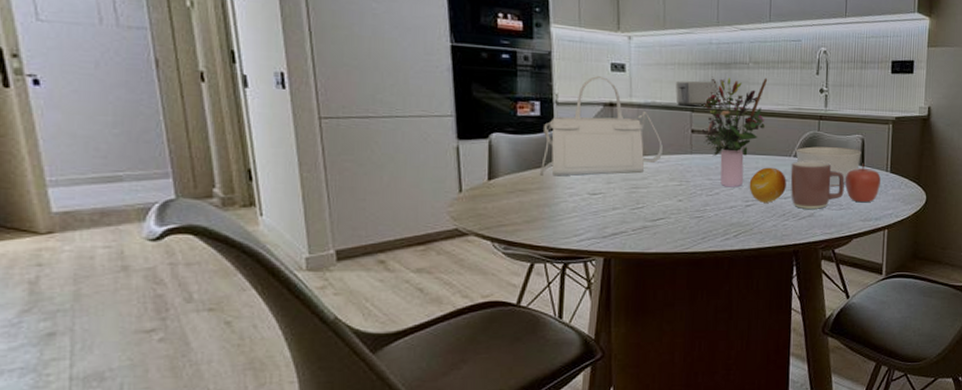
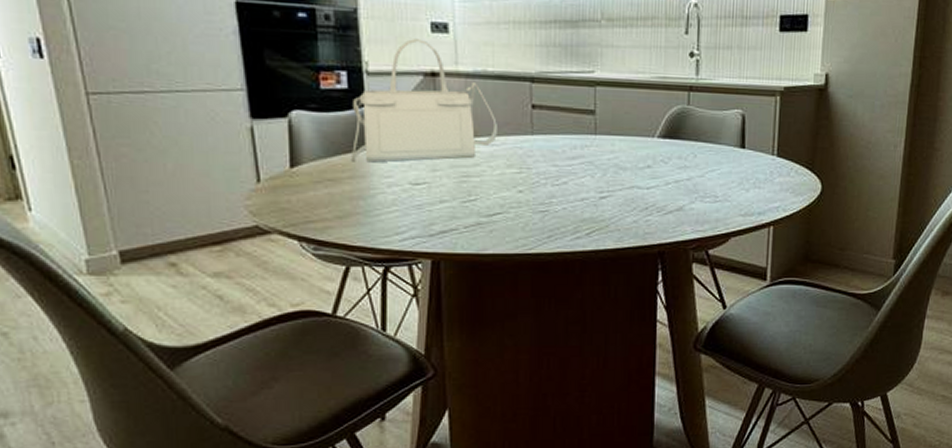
toaster: present [676,80,719,107] -> none [511,43,564,76]
bouquet: present [697,76,768,188] -> none [538,38,625,176]
fruit: present [749,167,786,203] -> none [603,150,649,194]
mug: present [790,161,845,209] -> none [654,142,721,201]
bowl: present [795,146,862,187] -> none [660,124,742,175]
fruit: present [844,164,881,203] -> none [720,145,765,194]

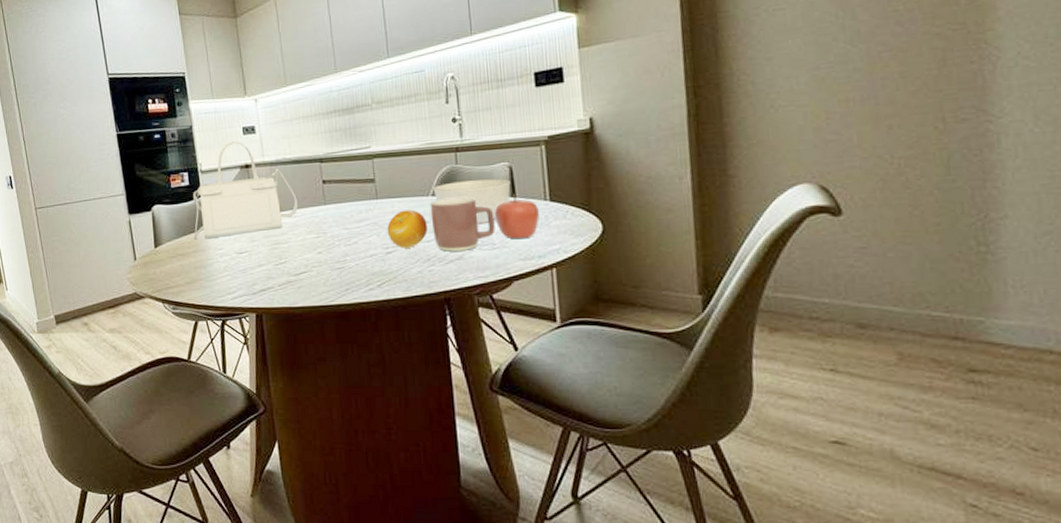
fruit: none [603,150,649,194] -> present [387,209,428,248]
mug: none [654,142,721,201] -> present [430,197,495,252]
bowl: none [660,124,742,175] -> present [433,178,511,225]
fruit: none [720,145,765,194] -> present [494,194,540,240]

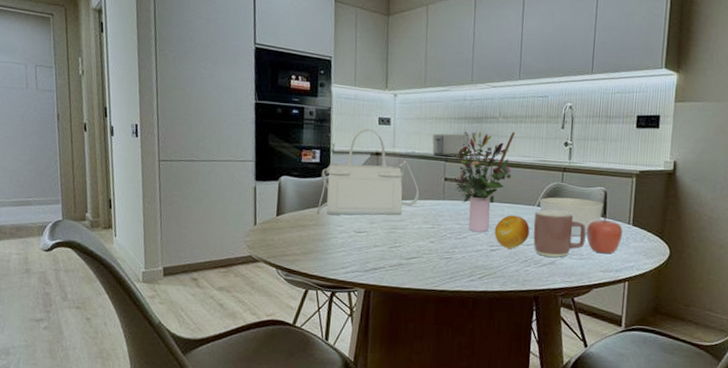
toaster: none [303,129,346,158] -> present [432,133,470,157]
bouquet: none [325,116,397,236] -> present [450,130,516,233]

